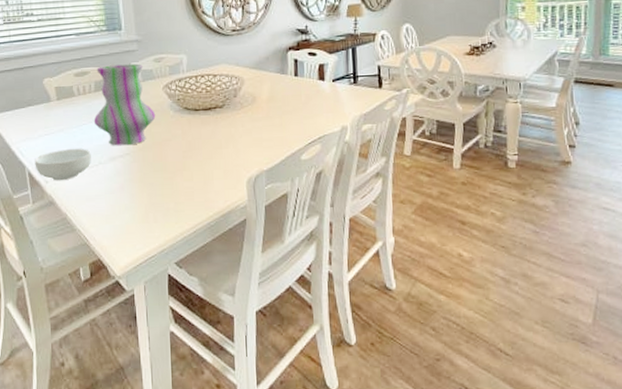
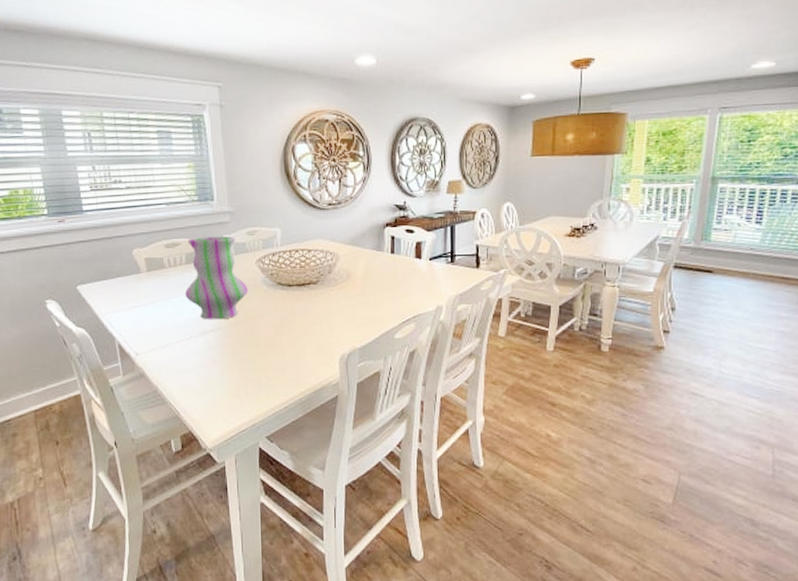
cereal bowl: present [35,149,91,181] -> none [125,322,182,354]

